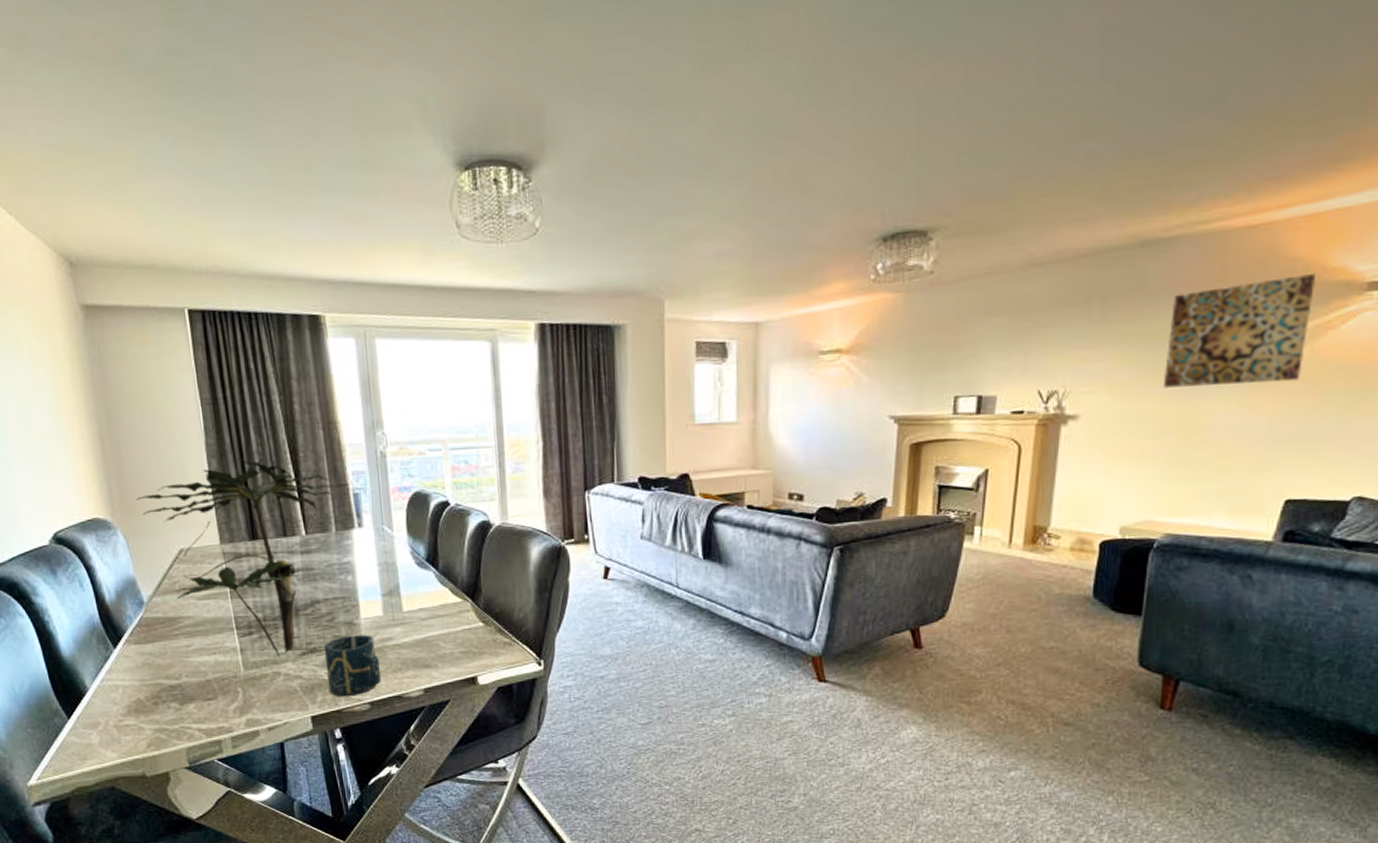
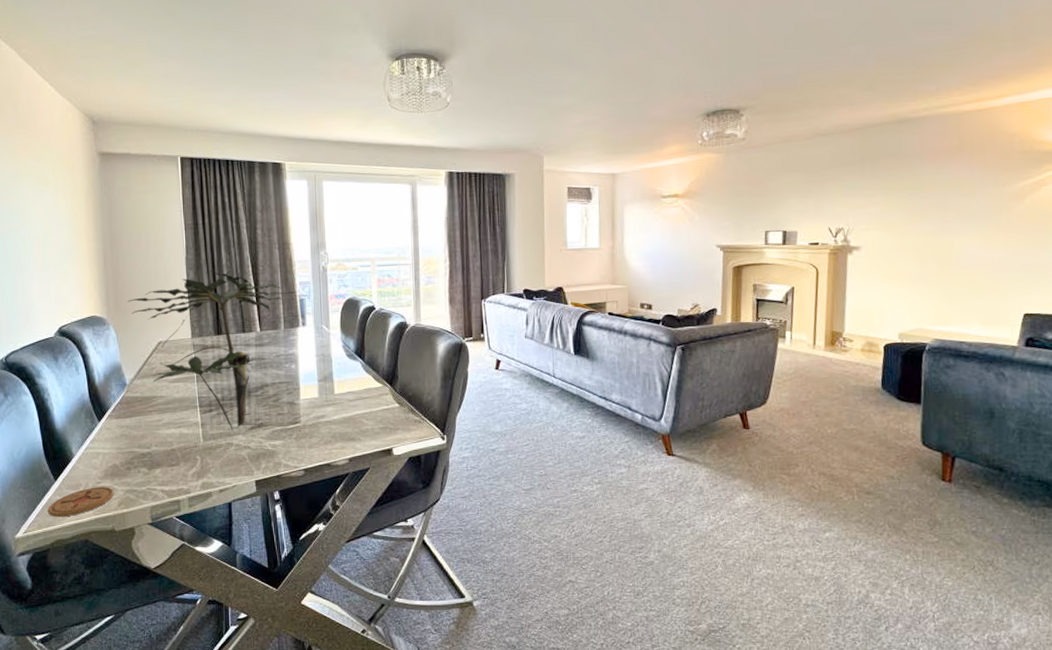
coaster: none [62,725,141,761] -> present [47,487,114,517]
cup: present [324,634,382,697] -> none [269,412,315,465]
wall art: present [1163,274,1315,389] -> none [922,145,1029,228]

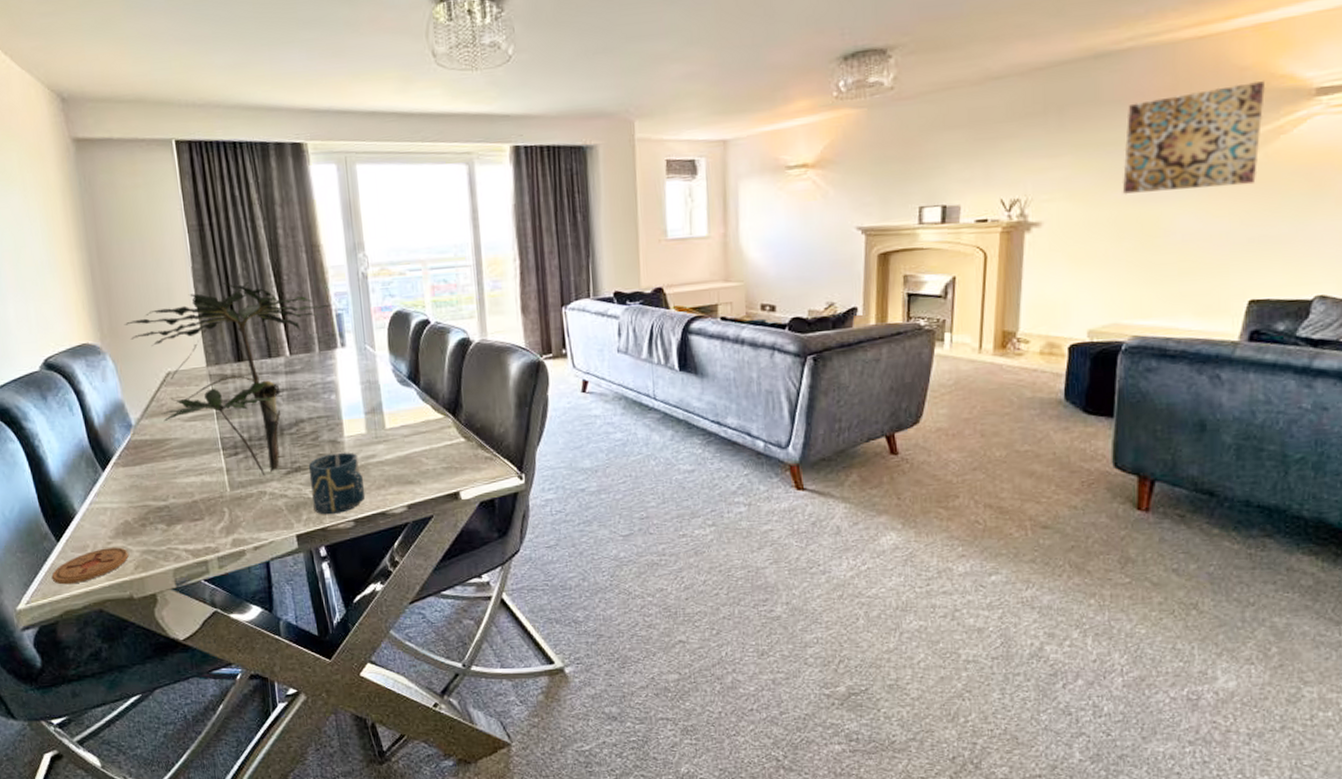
cup: none [269,412,315,465] -> present [308,452,366,515]
wall art: none [922,145,1029,228] -> present [1122,81,1265,195]

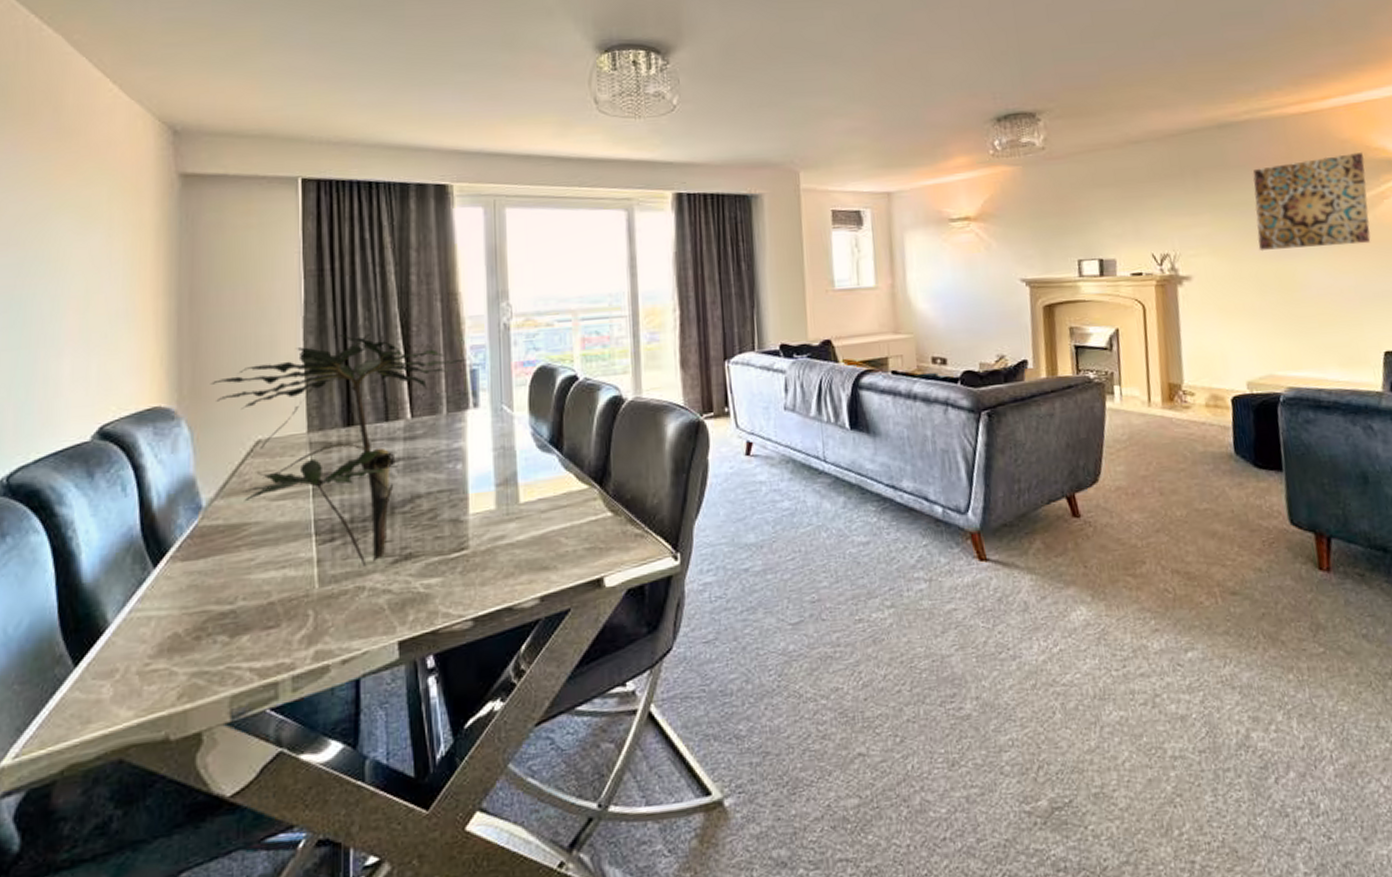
coaster: present [51,547,129,585] -> none [57,669,172,727]
cup: present [308,452,366,515] -> none [421,533,490,614]

